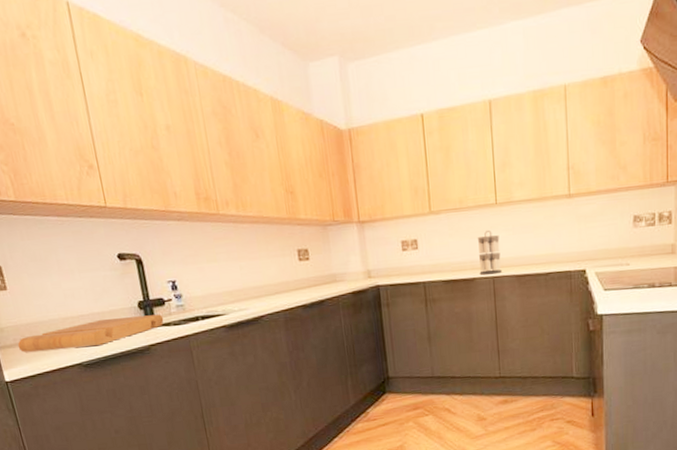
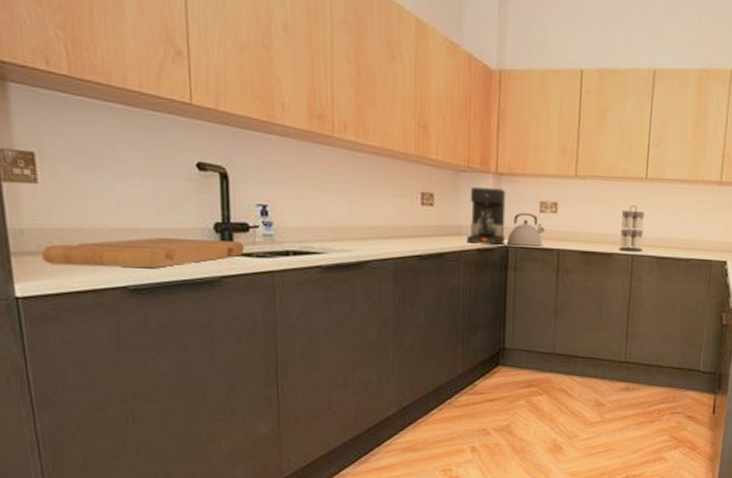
coffee maker: none [338,235,375,288] -> present [466,187,506,245]
kettle: none [376,253,409,285] -> present [506,212,545,246]

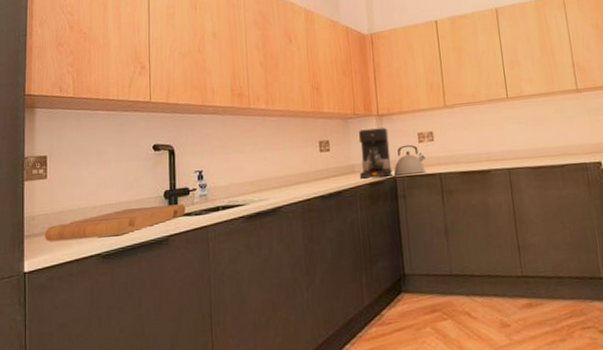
spice rack: present [619,204,645,252] -> none [490,122,517,167]

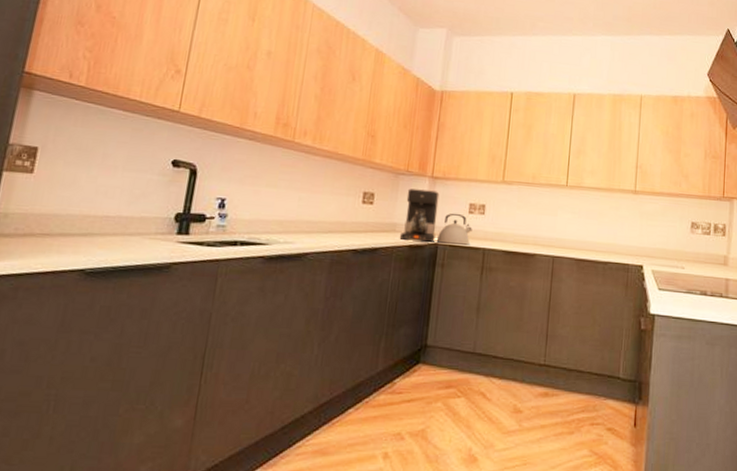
cutting board: present [44,204,186,241] -> none [16,224,198,254]

